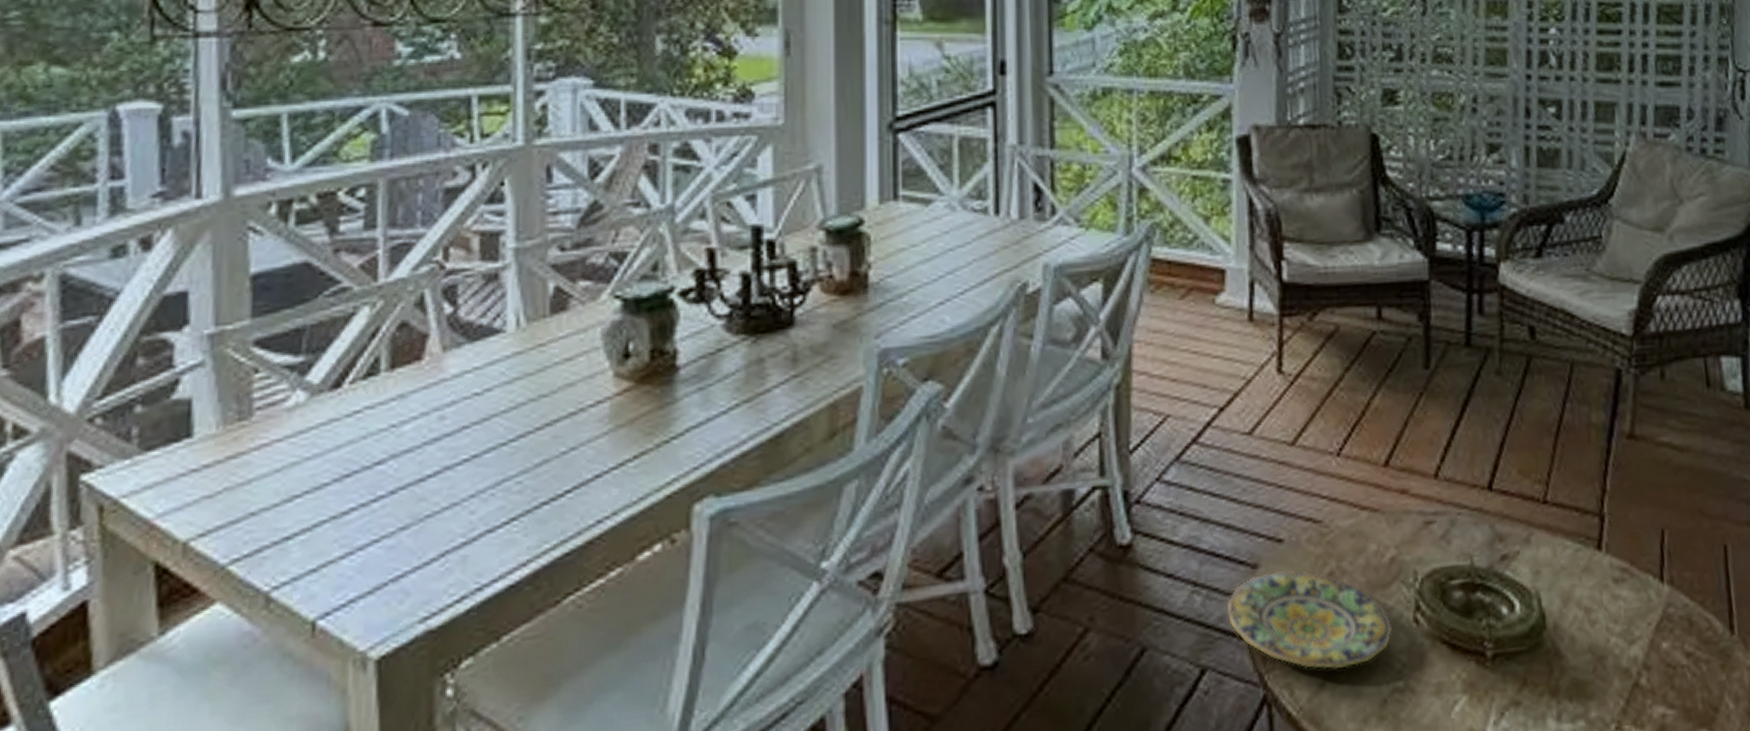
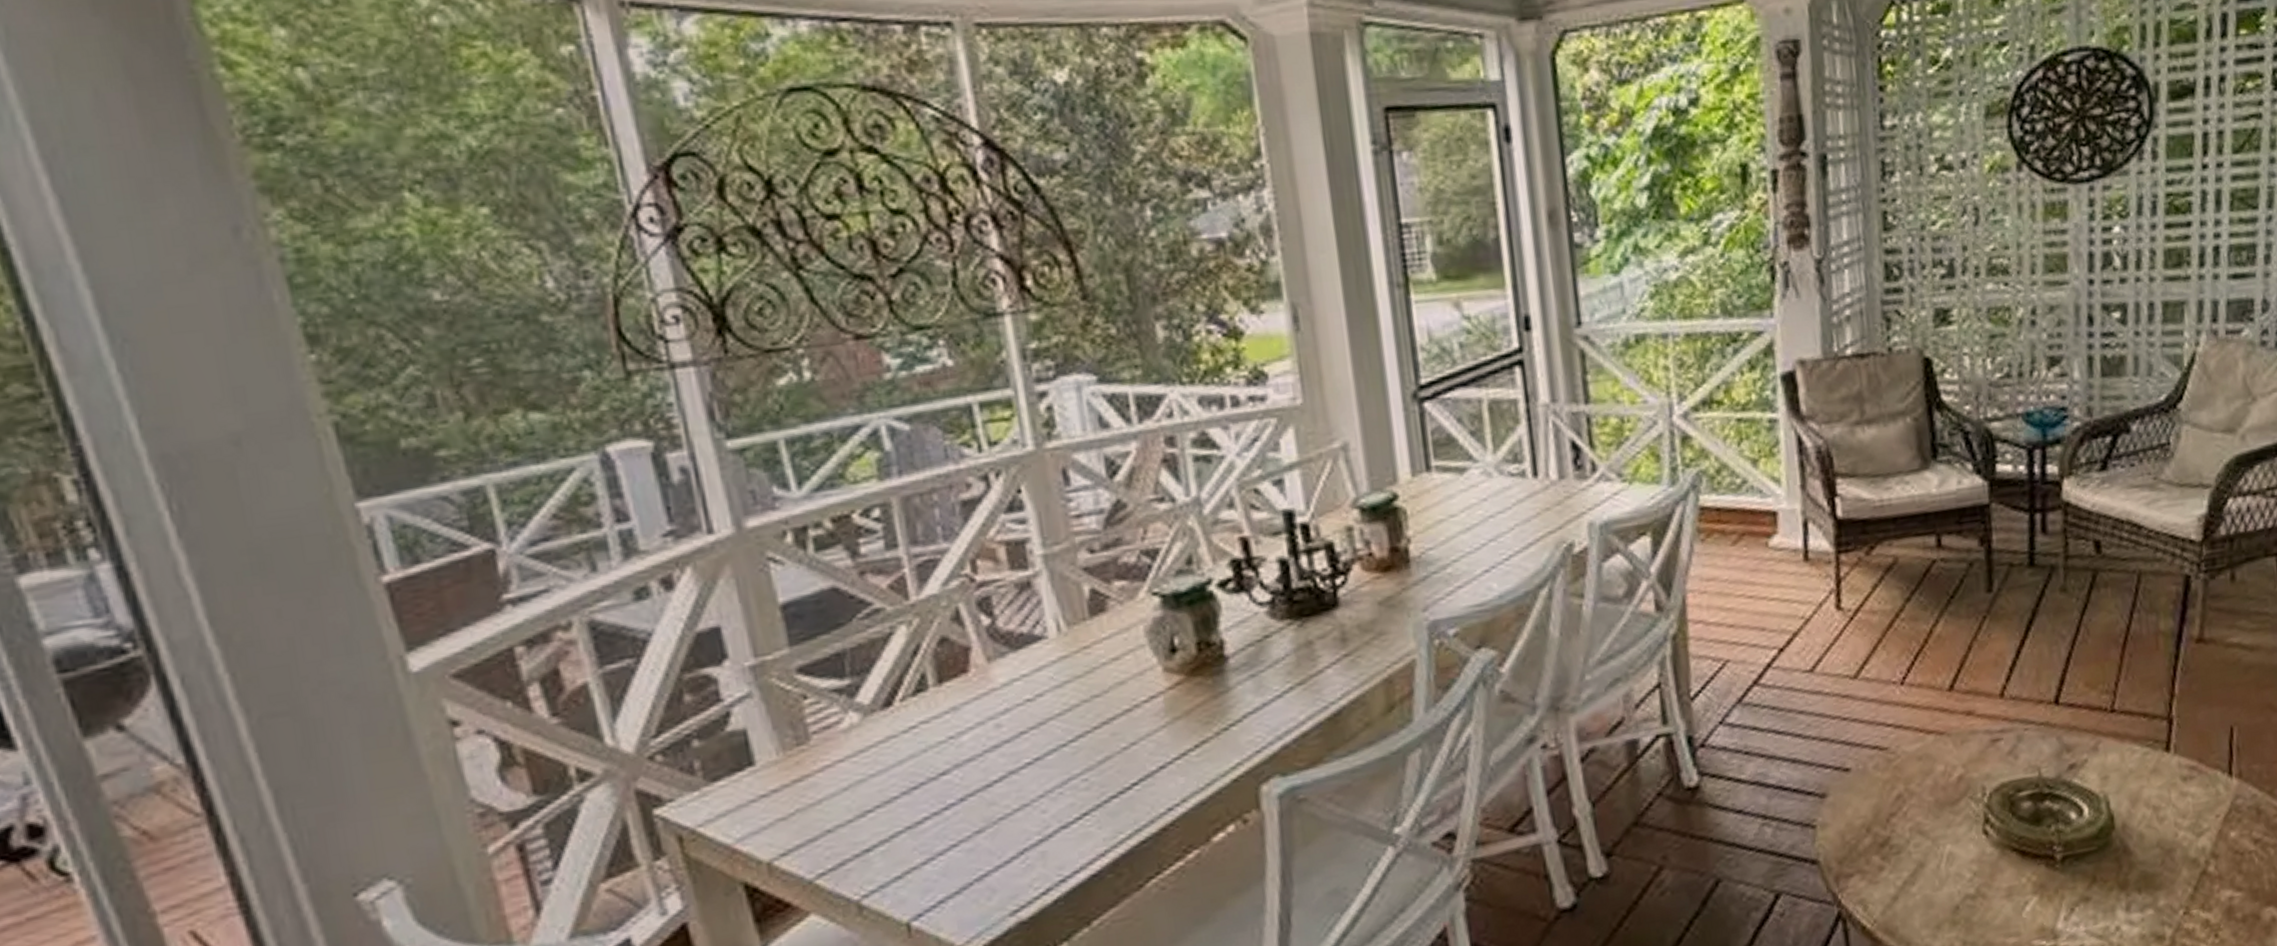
plate: present [1227,570,1392,670] -> none [1797,795,1962,885]

